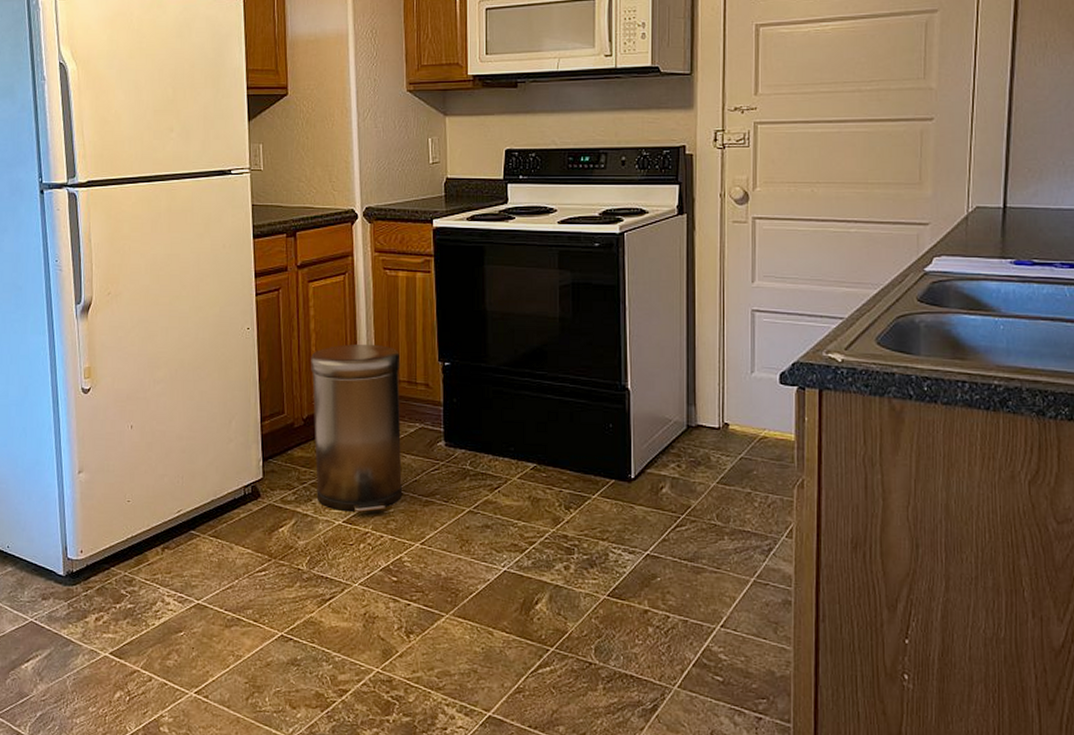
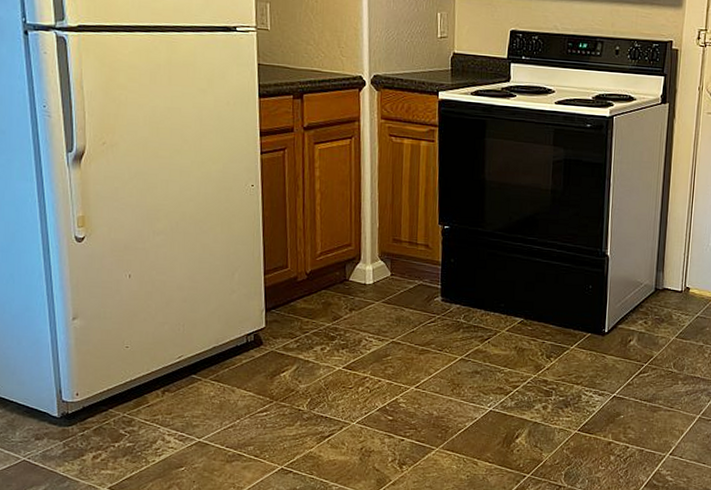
pedal bin: present [311,343,402,513] -> none [315,205,403,360]

